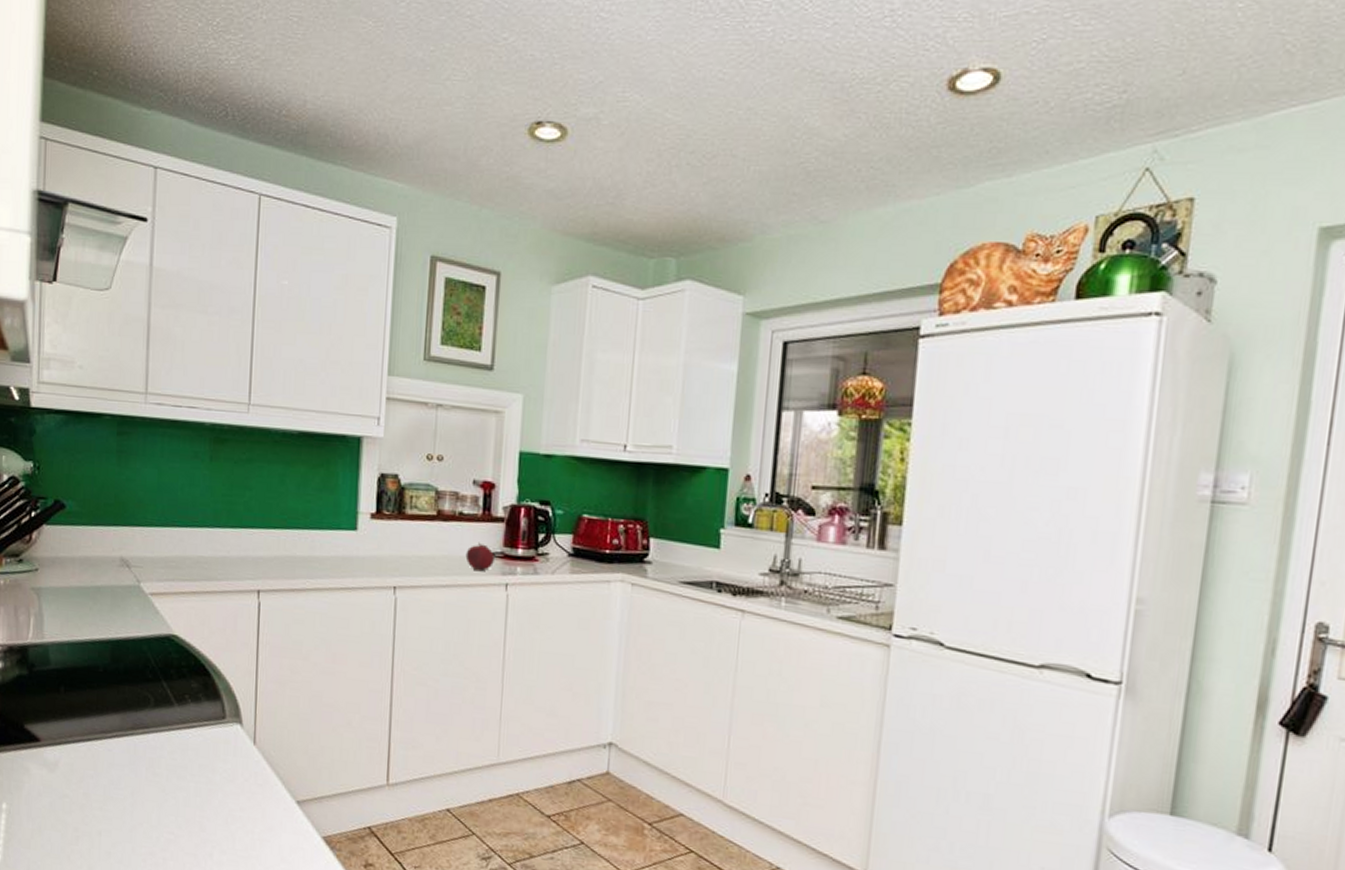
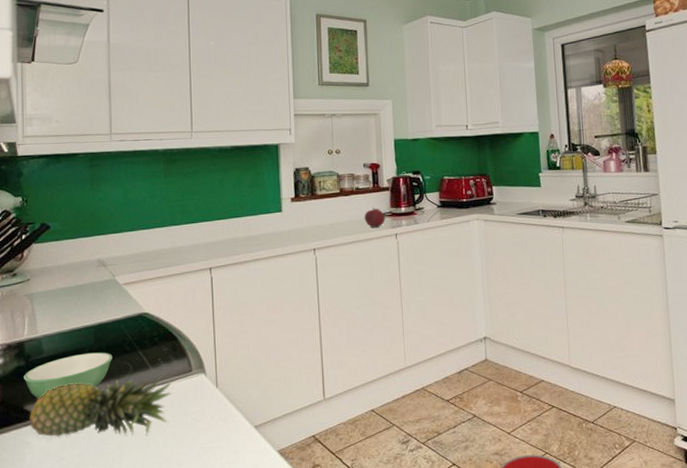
bowl: none [26,672,131,719] -> present [24,352,112,399]
fruit: none [30,706,202,787] -> present [30,376,173,437]

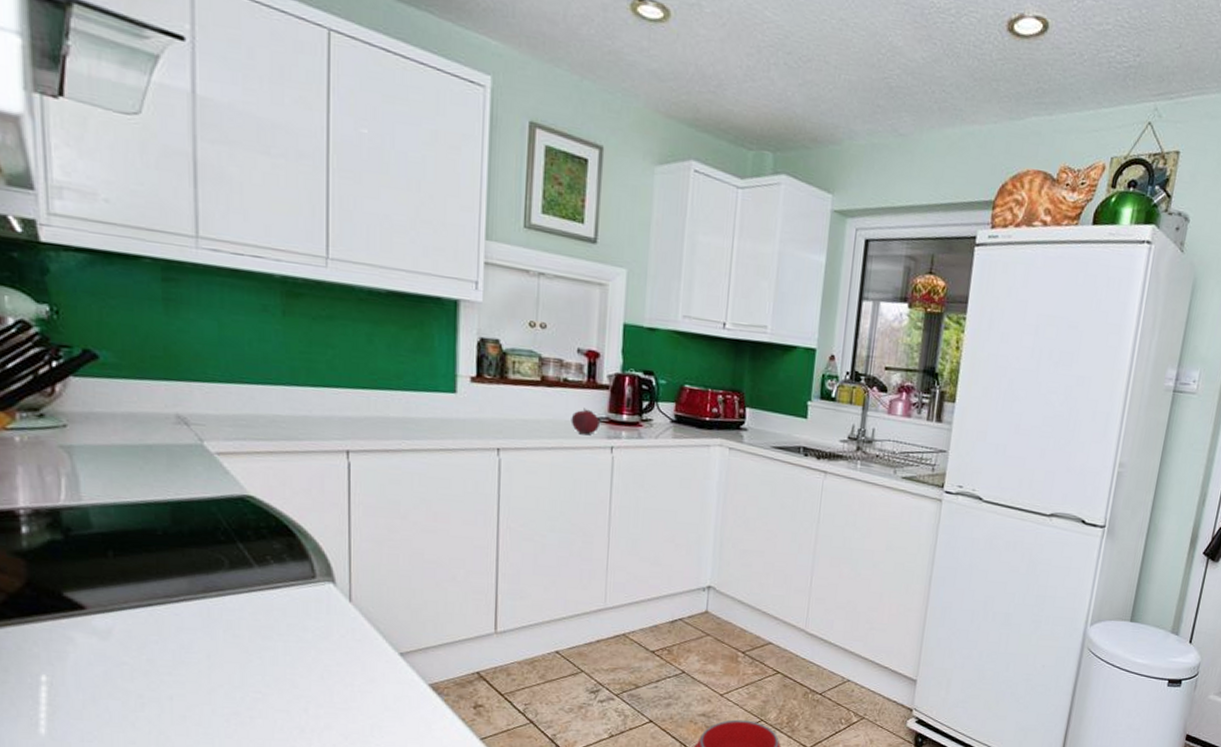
bowl: present [24,352,112,399] -> none [61,535,198,585]
fruit: present [30,376,173,437] -> none [72,572,288,648]

